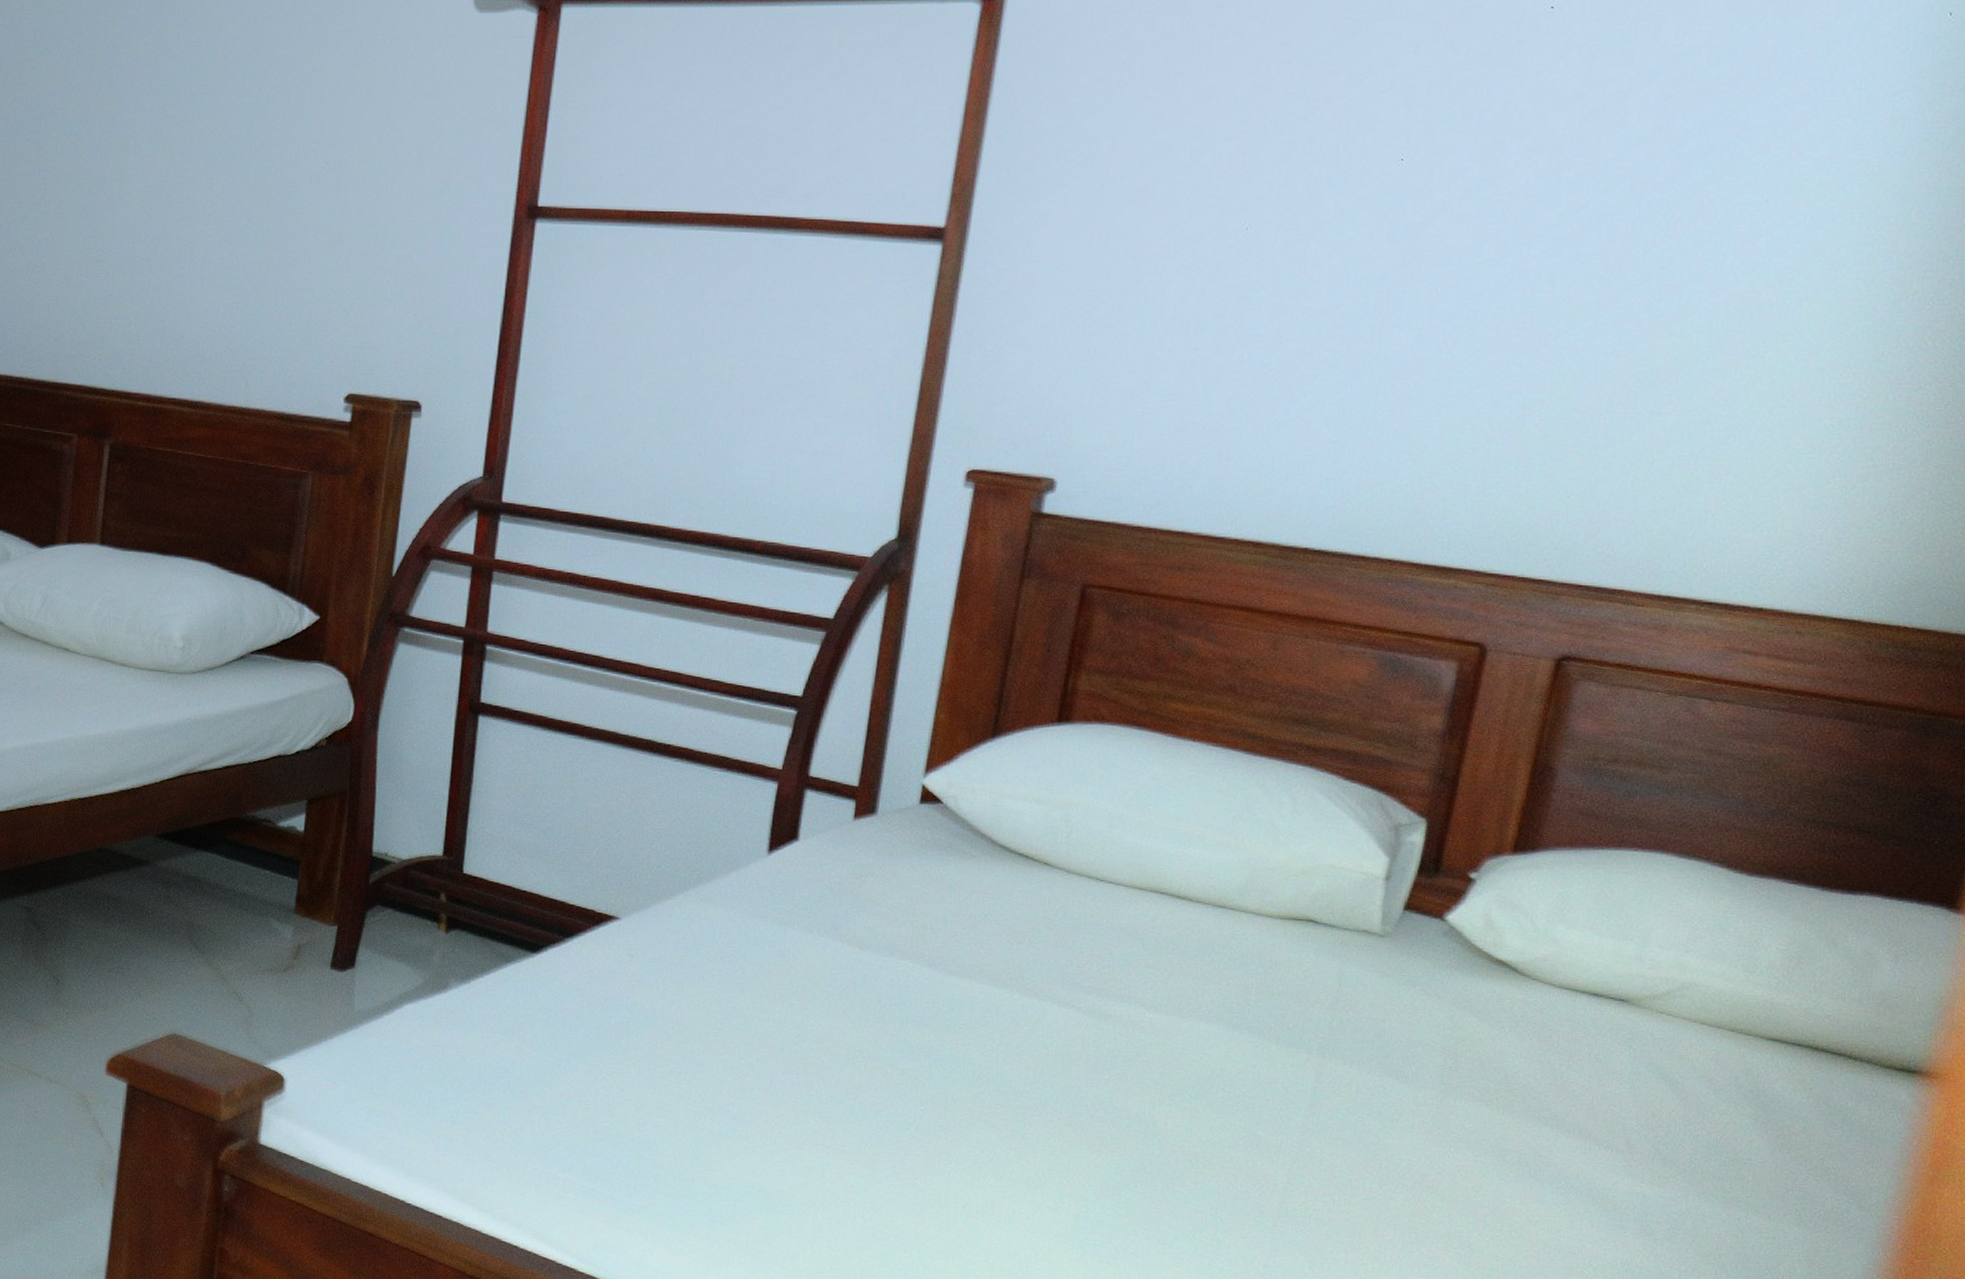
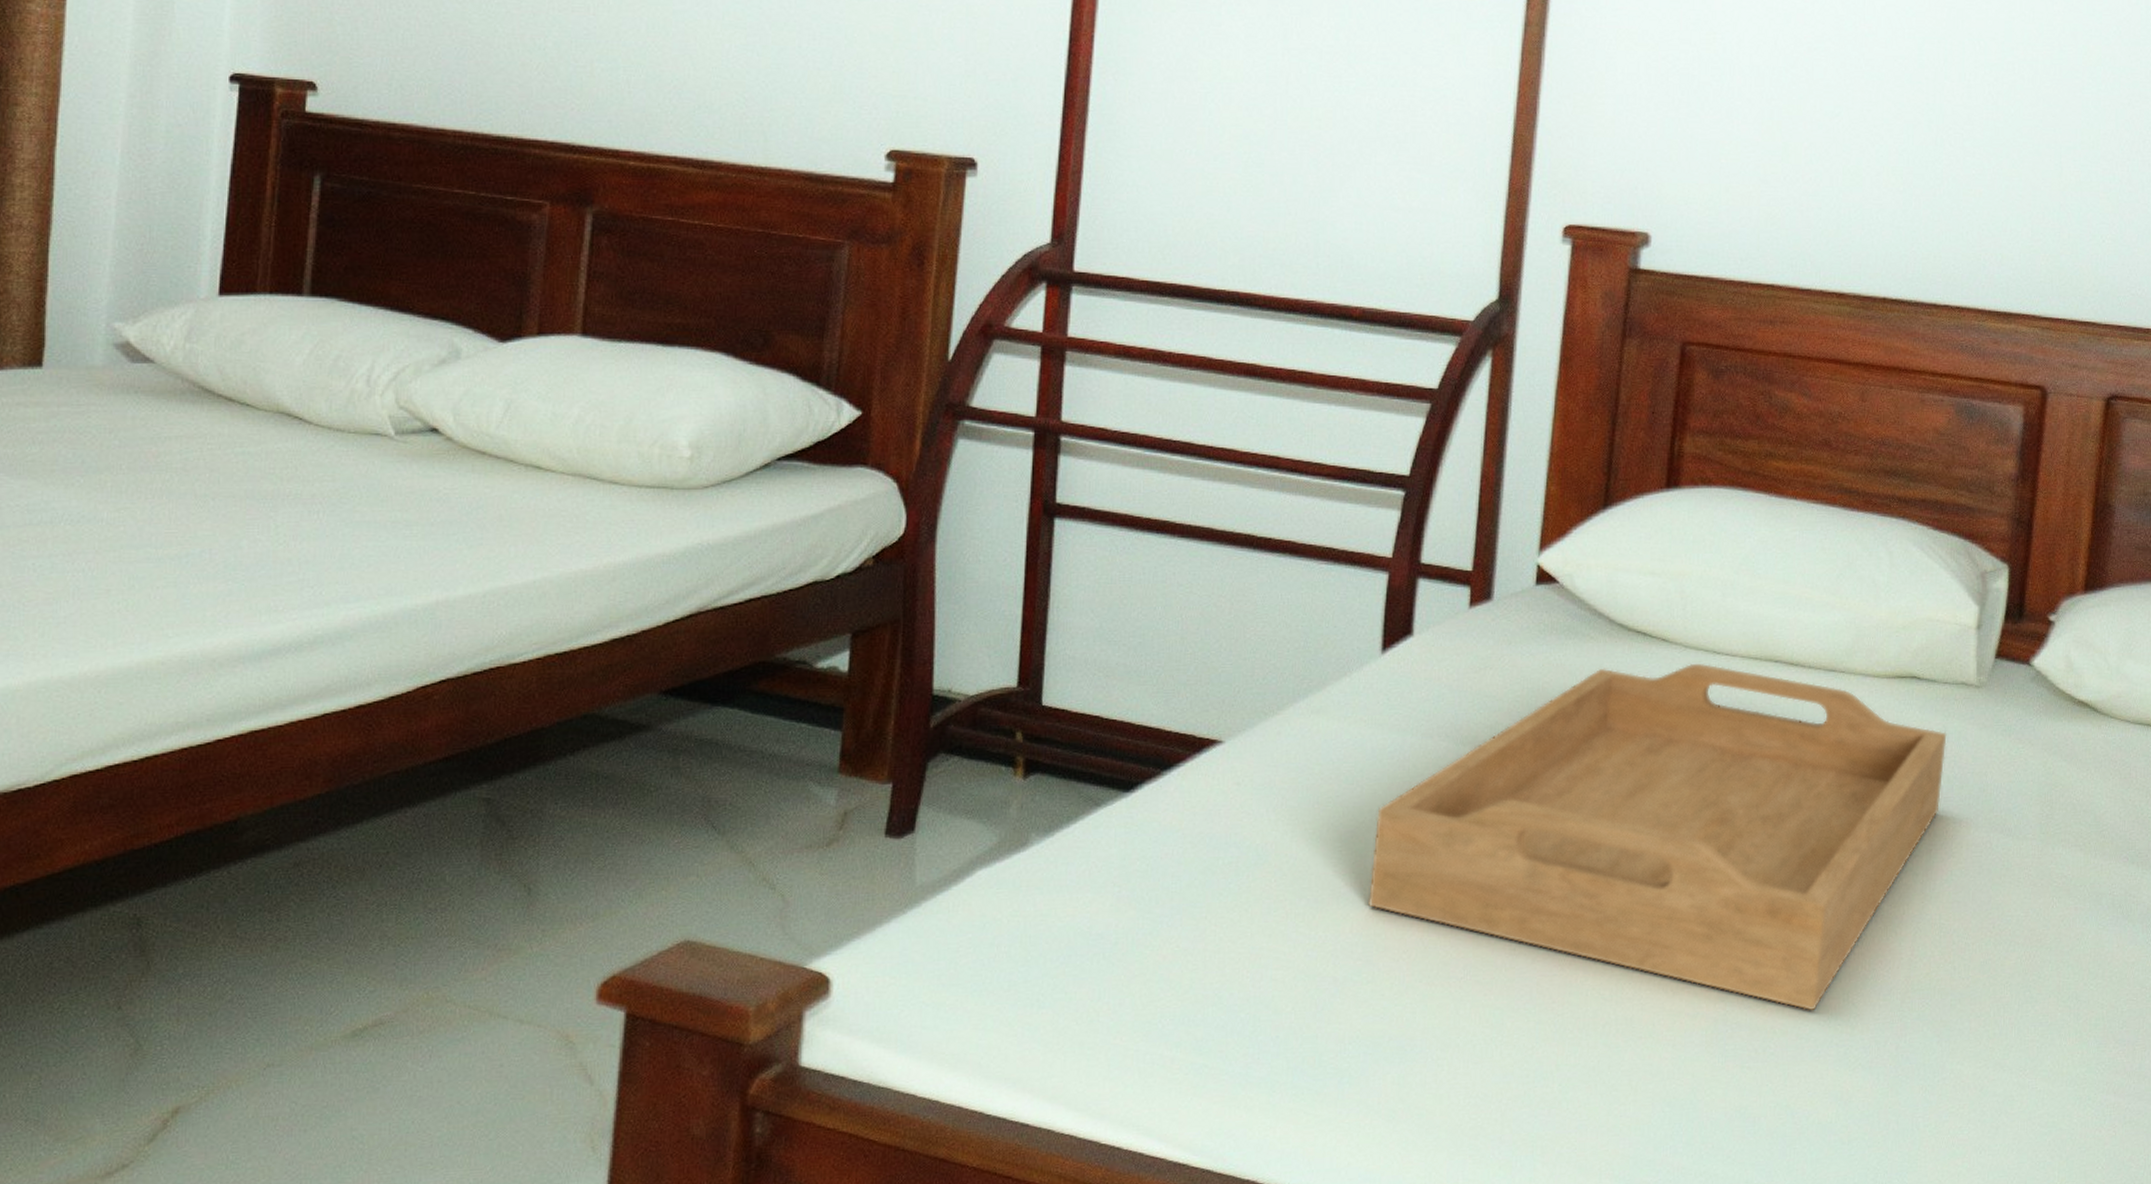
serving tray: none [745,884,1343,1221] -> present [1369,663,1947,1011]

